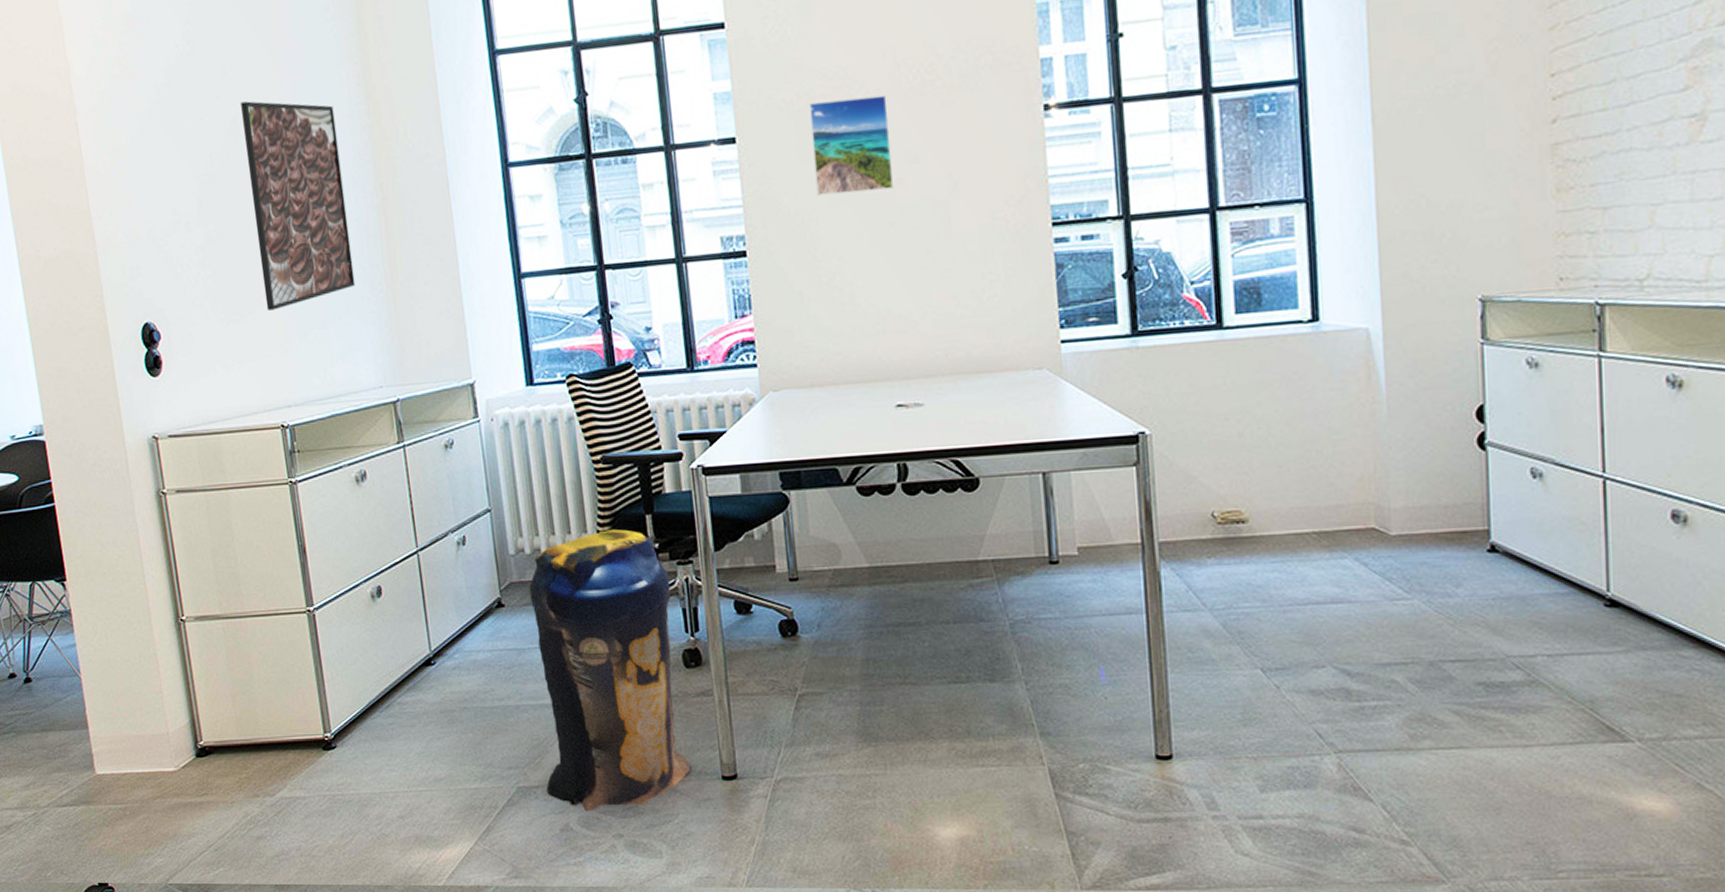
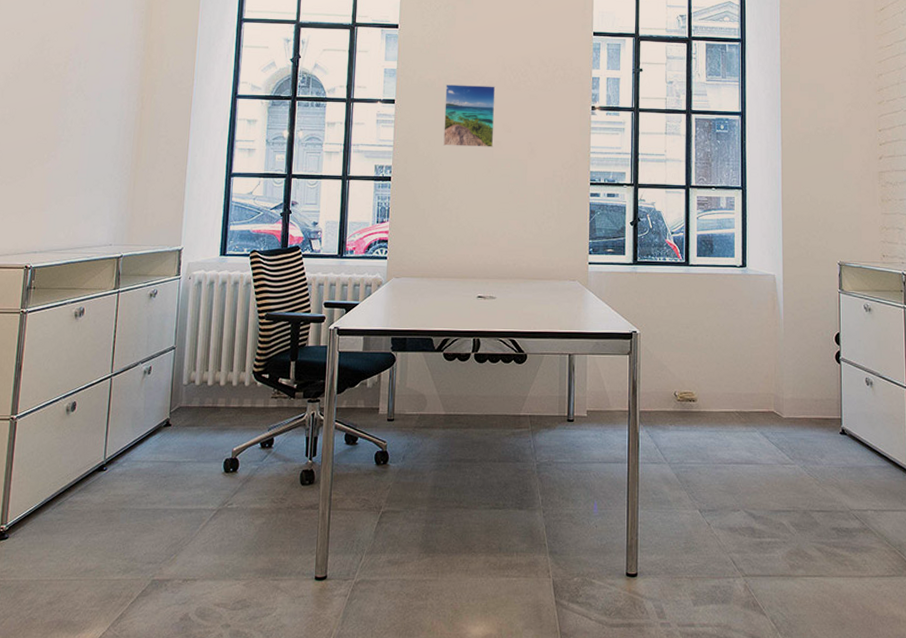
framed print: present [241,101,356,310] -> none [35,26,119,178]
trash can: present [529,529,692,820] -> none [175,371,301,611]

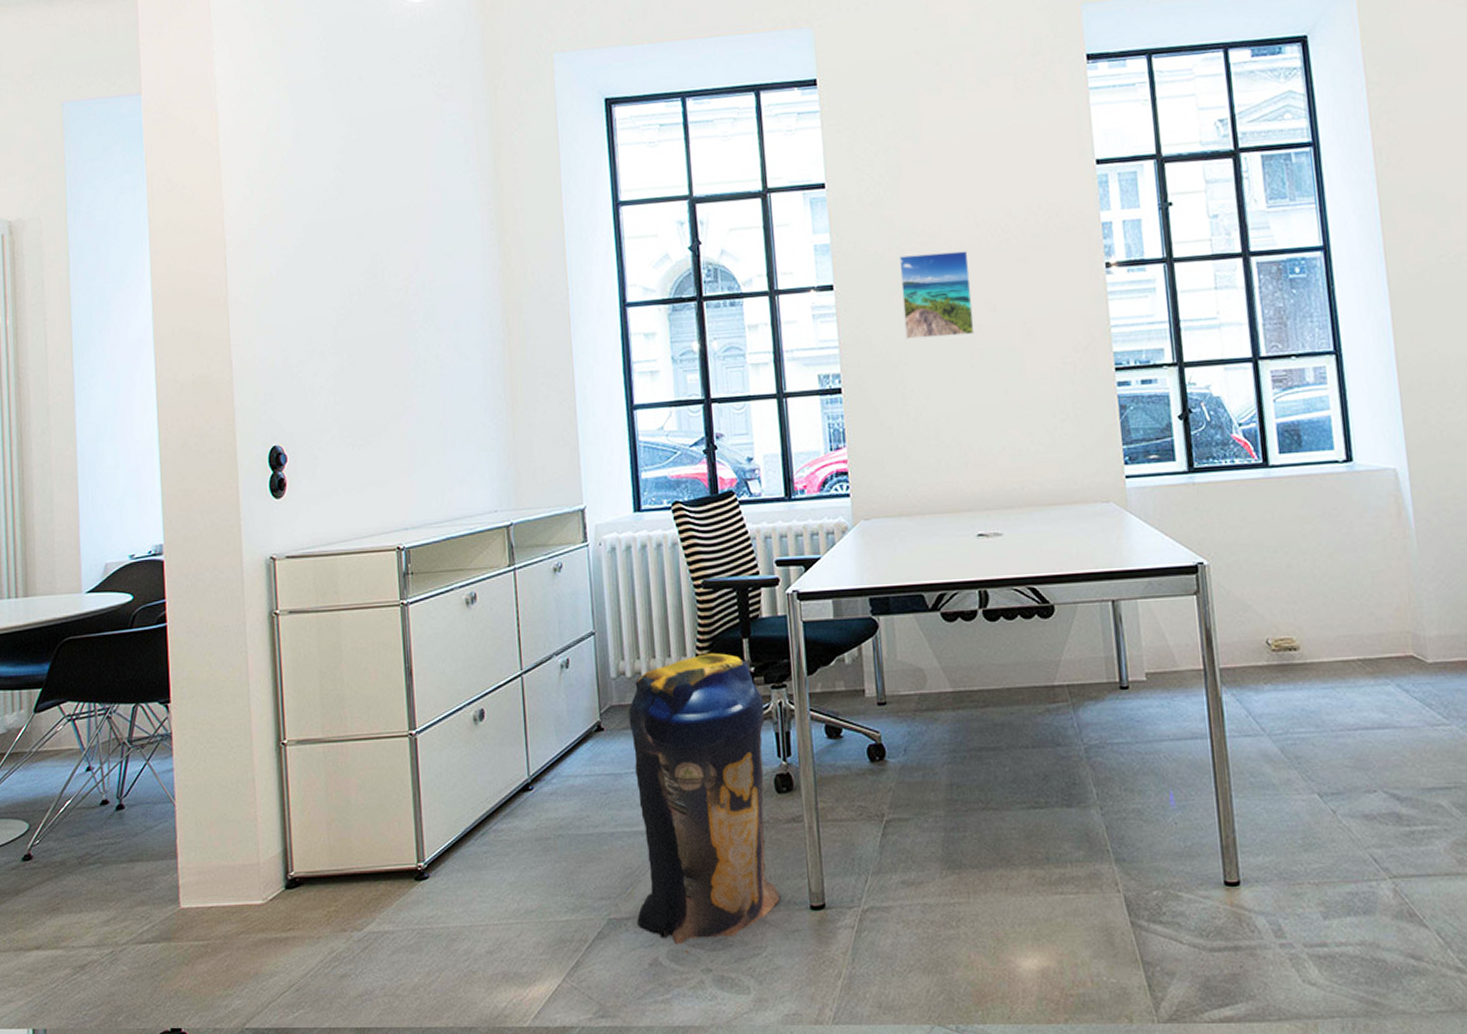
trash can: none [175,371,301,611] -> present [628,653,781,953]

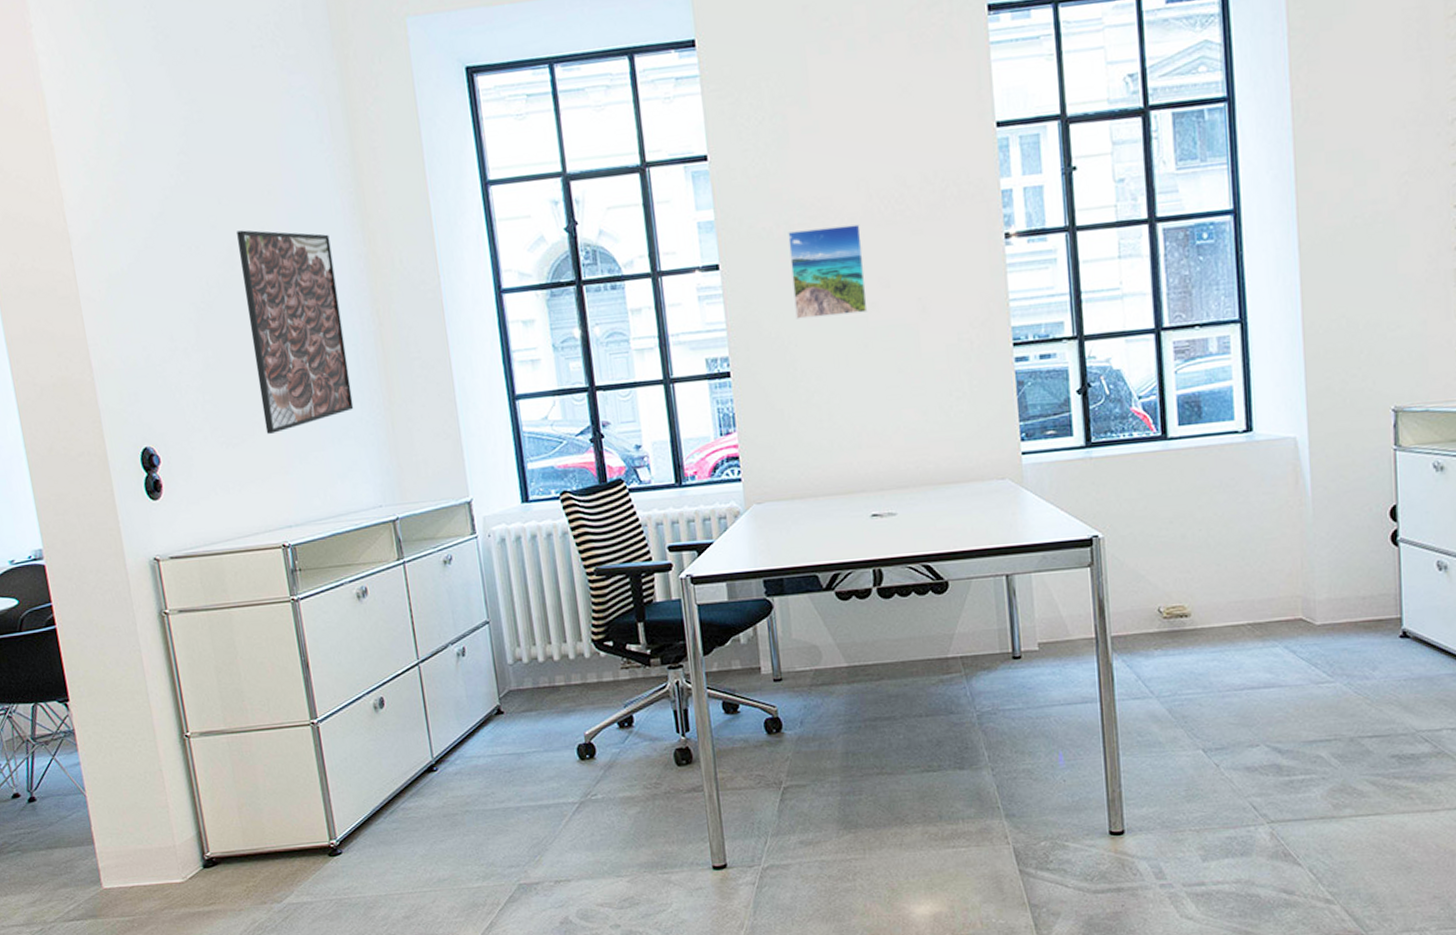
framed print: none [381,241,478,436] -> present [237,230,354,434]
trash can: present [628,653,781,953] -> none [527,637,684,912]

